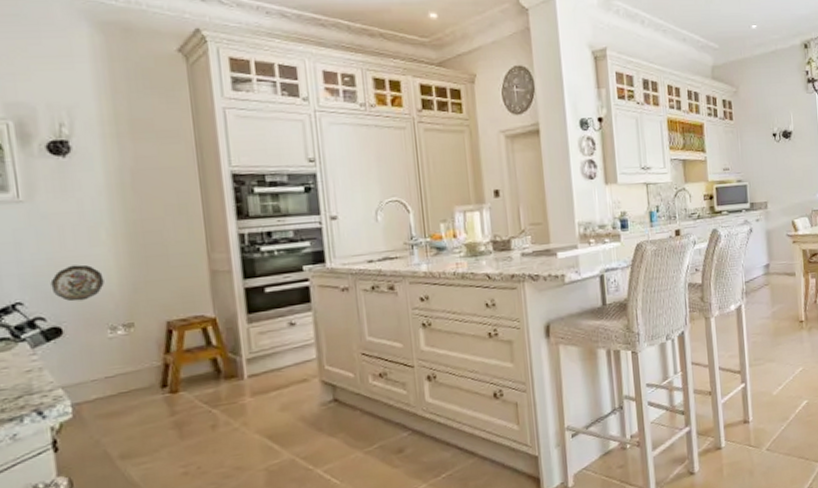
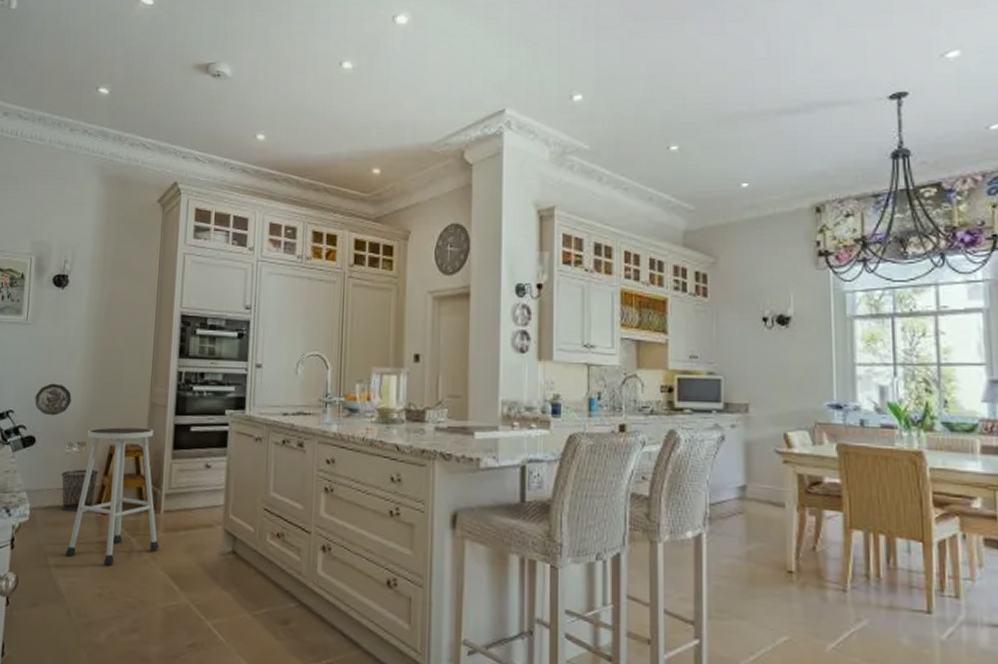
waste bin: none [106,349,158,400] -> present [60,469,98,512]
stool: none [130,297,249,445] -> present [65,427,159,566]

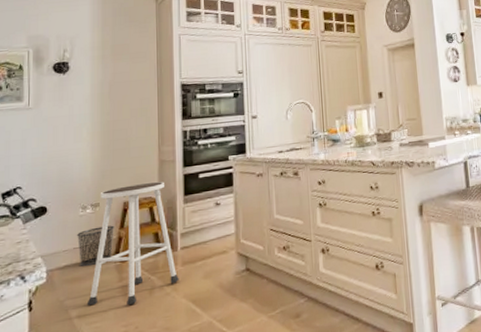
decorative plate: present [35,383,72,416] -> none [43,156,81,186]

